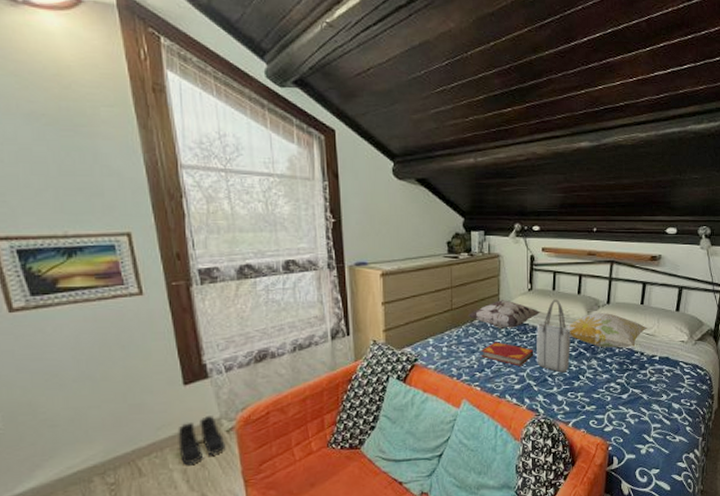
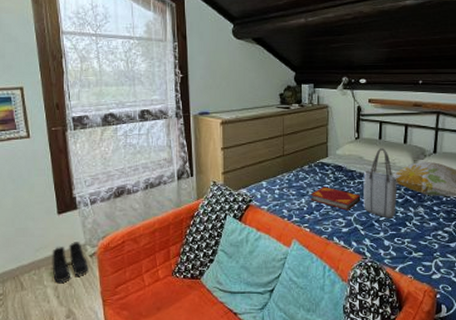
decorative pillow: present [467,300,541,329] -> none [298,147,368,174]

